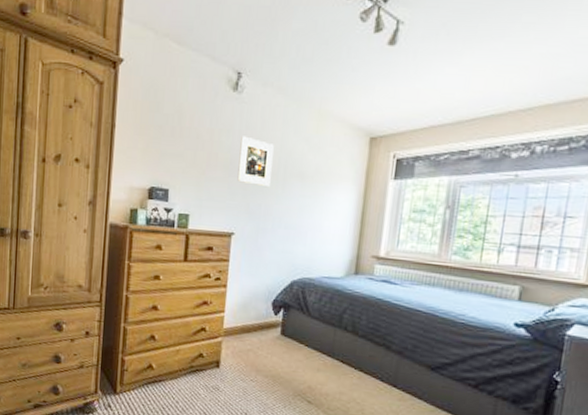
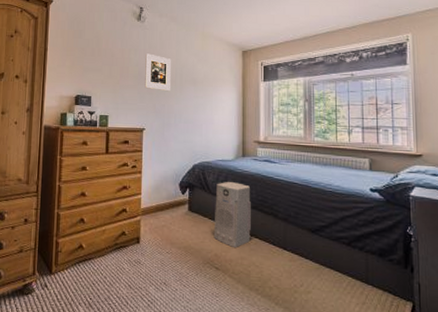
air purifier: none [308,303,361,382] -> present [213,182,251,248]

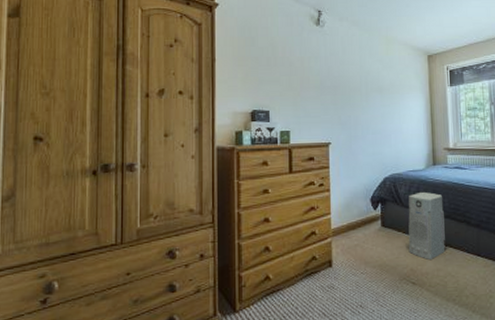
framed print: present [145,53,171,92] -> none [327,61,356,101]

